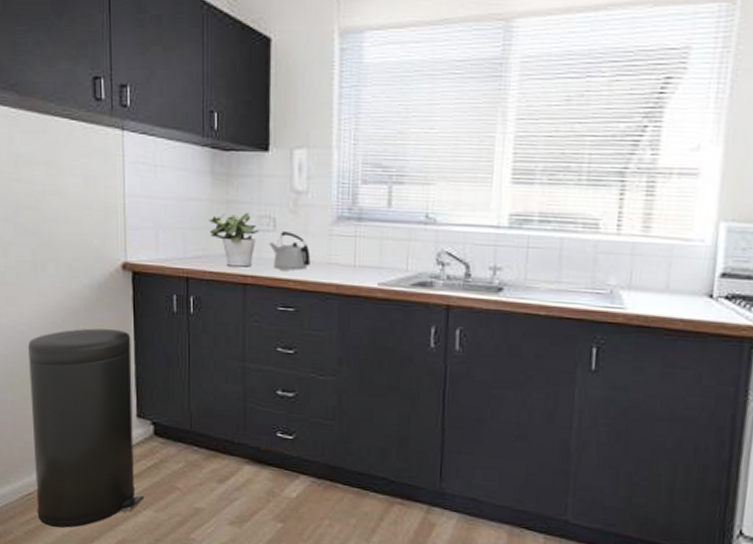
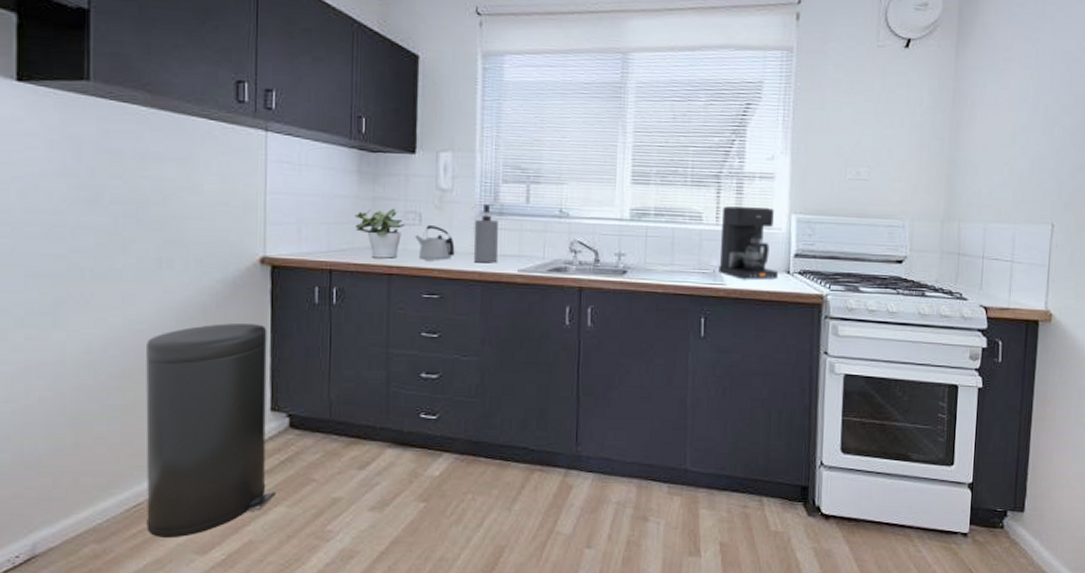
soap dispenser: none [328,208,358,275] -> present [471,204,499,263]
coffee maker: none [617,211,698,305] -> present [719,206,779,281]

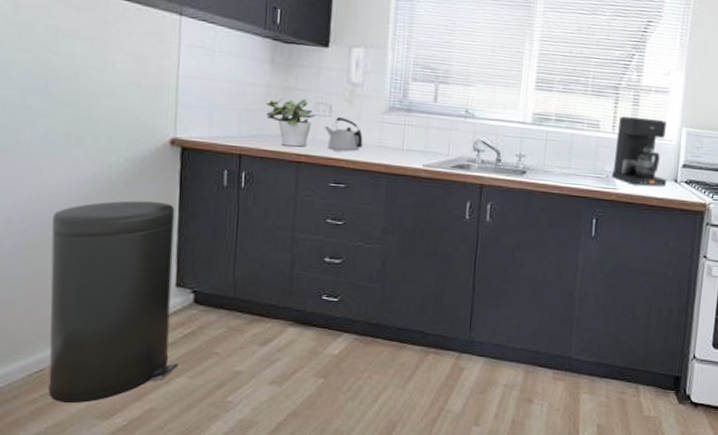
soap dispenser: present [471,204,499,263] -> none [381,100,406,157]

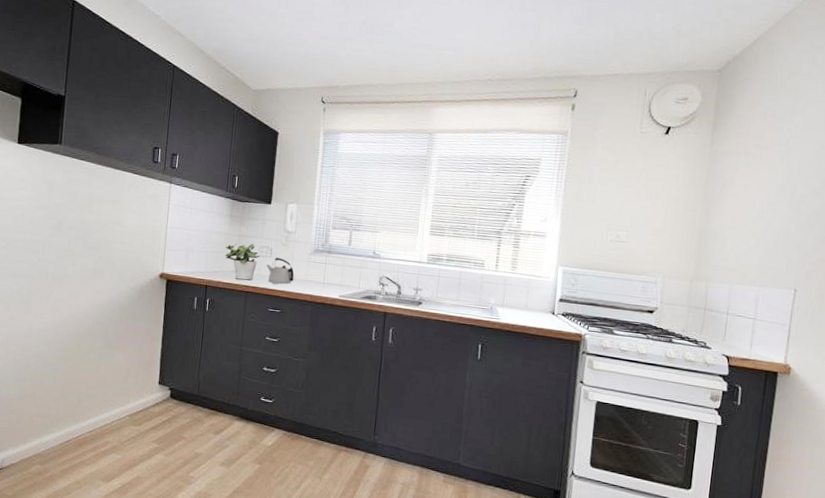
pedal bin: present [48,200,178,403] -> none [72,318,161,468]
coffee maker: present [612,116,667,187] -> none [495,257,545,319]

